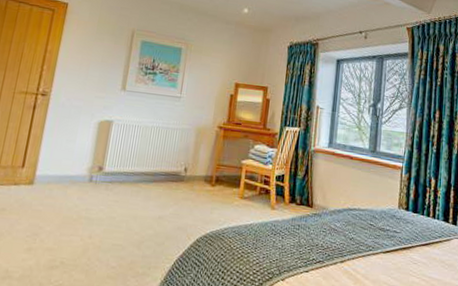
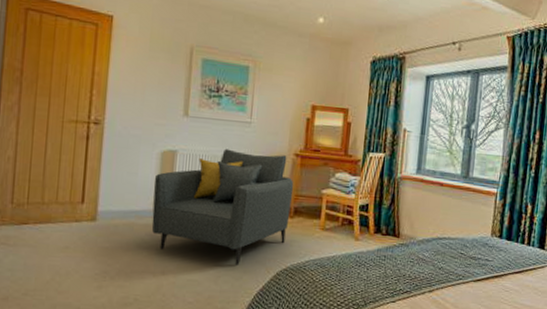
armchair: none [83,120,217,231] -> present [151,148,294,265]

